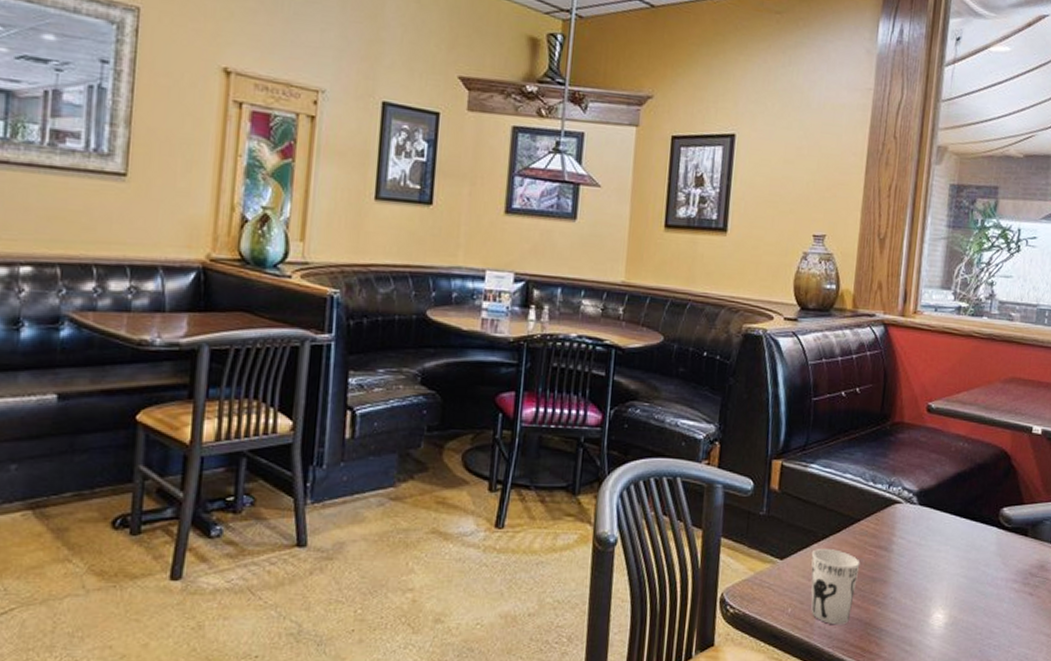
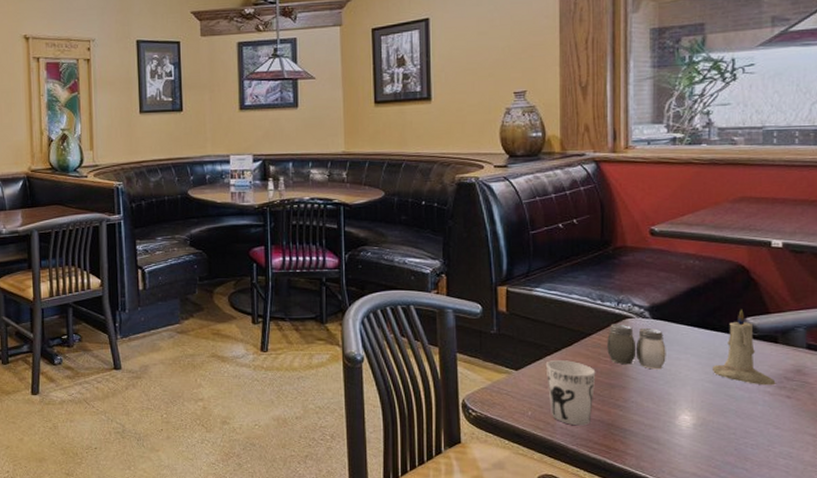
salt and pepper shaker: none [873,509,929,562] -> present [607,324,666,370]
candle: none [968,498,1022,582] -> present [713,309,776,386]

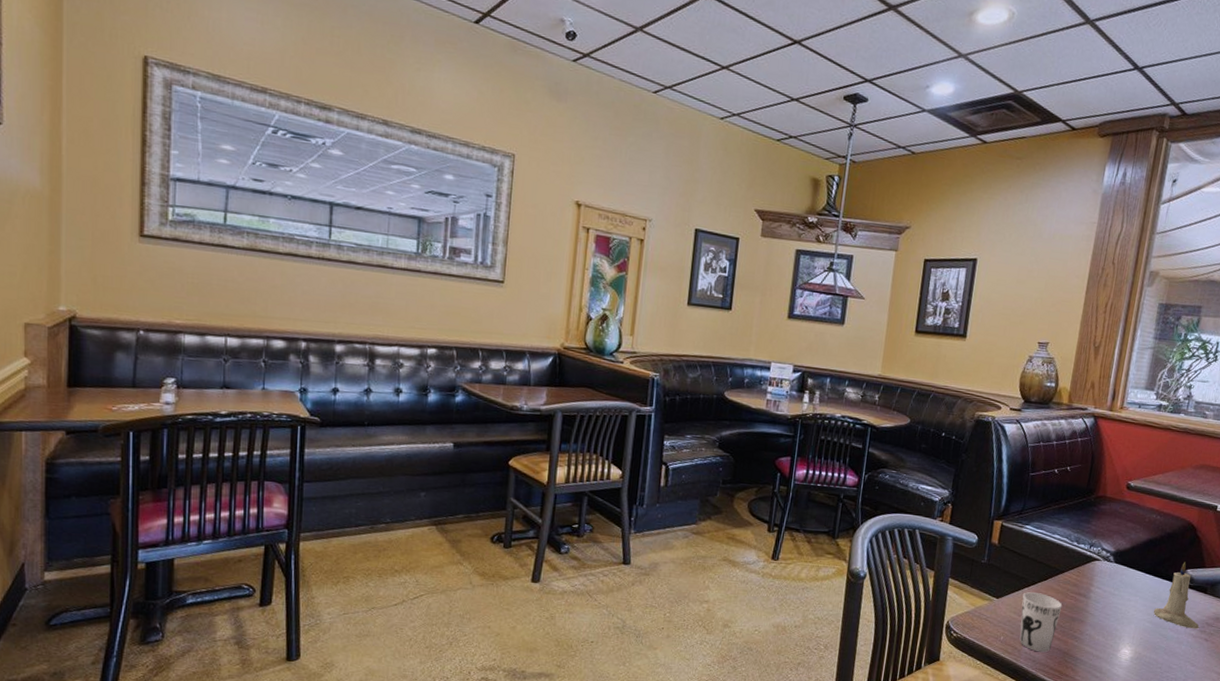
salt and pepper shaker: present [607,324,666,370] -> none [1074,564,1122,608]

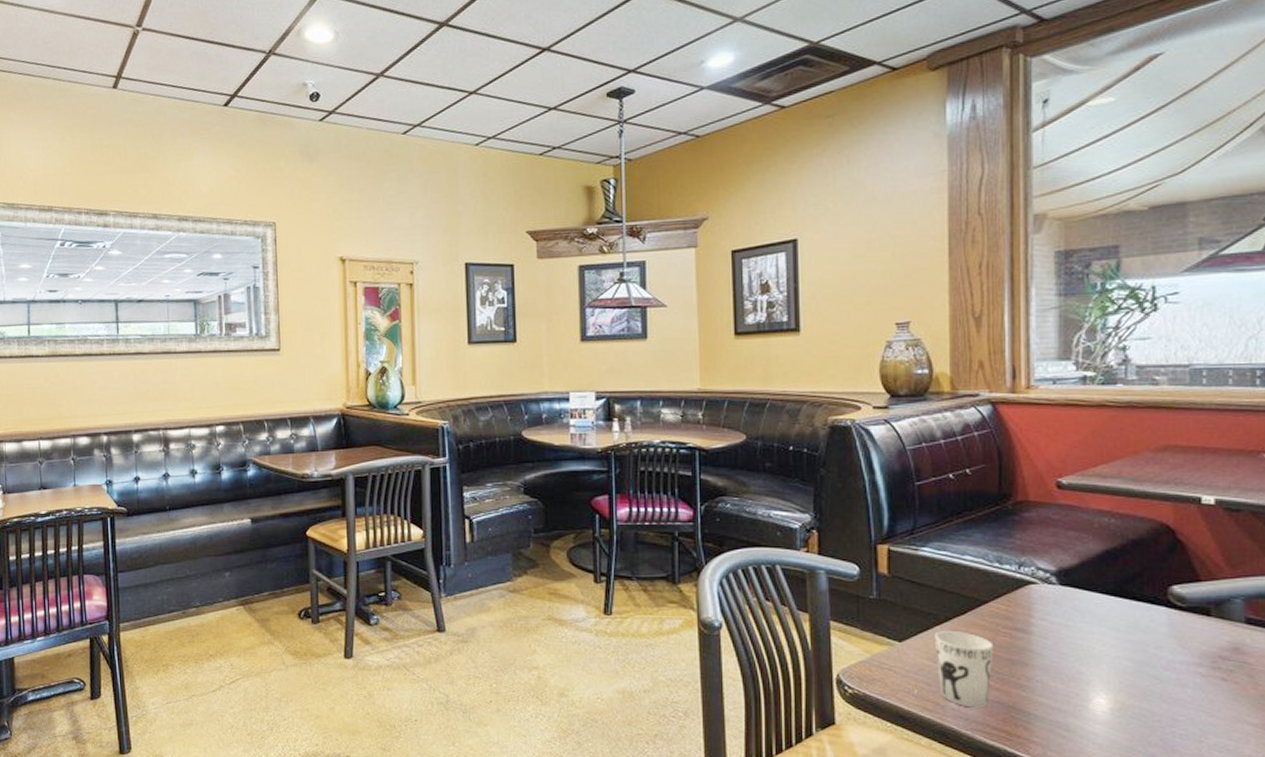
candle: present [1153,562,1199,629] -> none [1133,575,1209,666]

